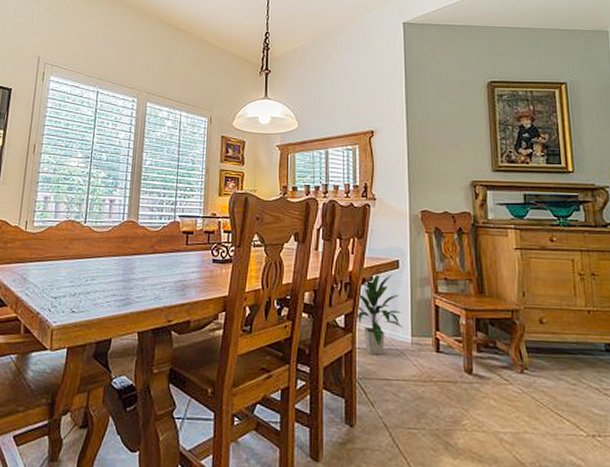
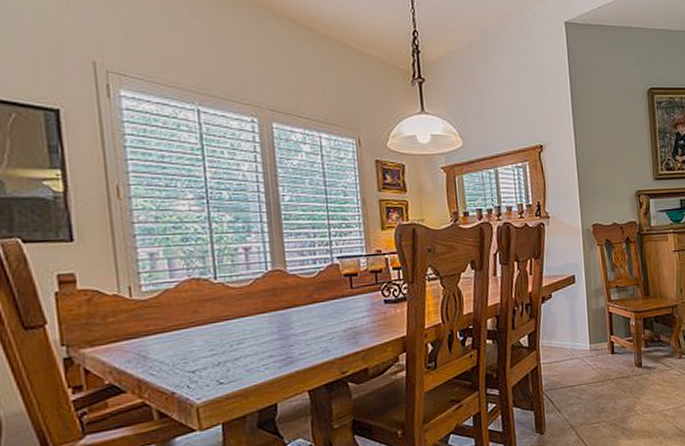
indoor plant: present [355,273,402,355] -> none [538,289,581,367]

